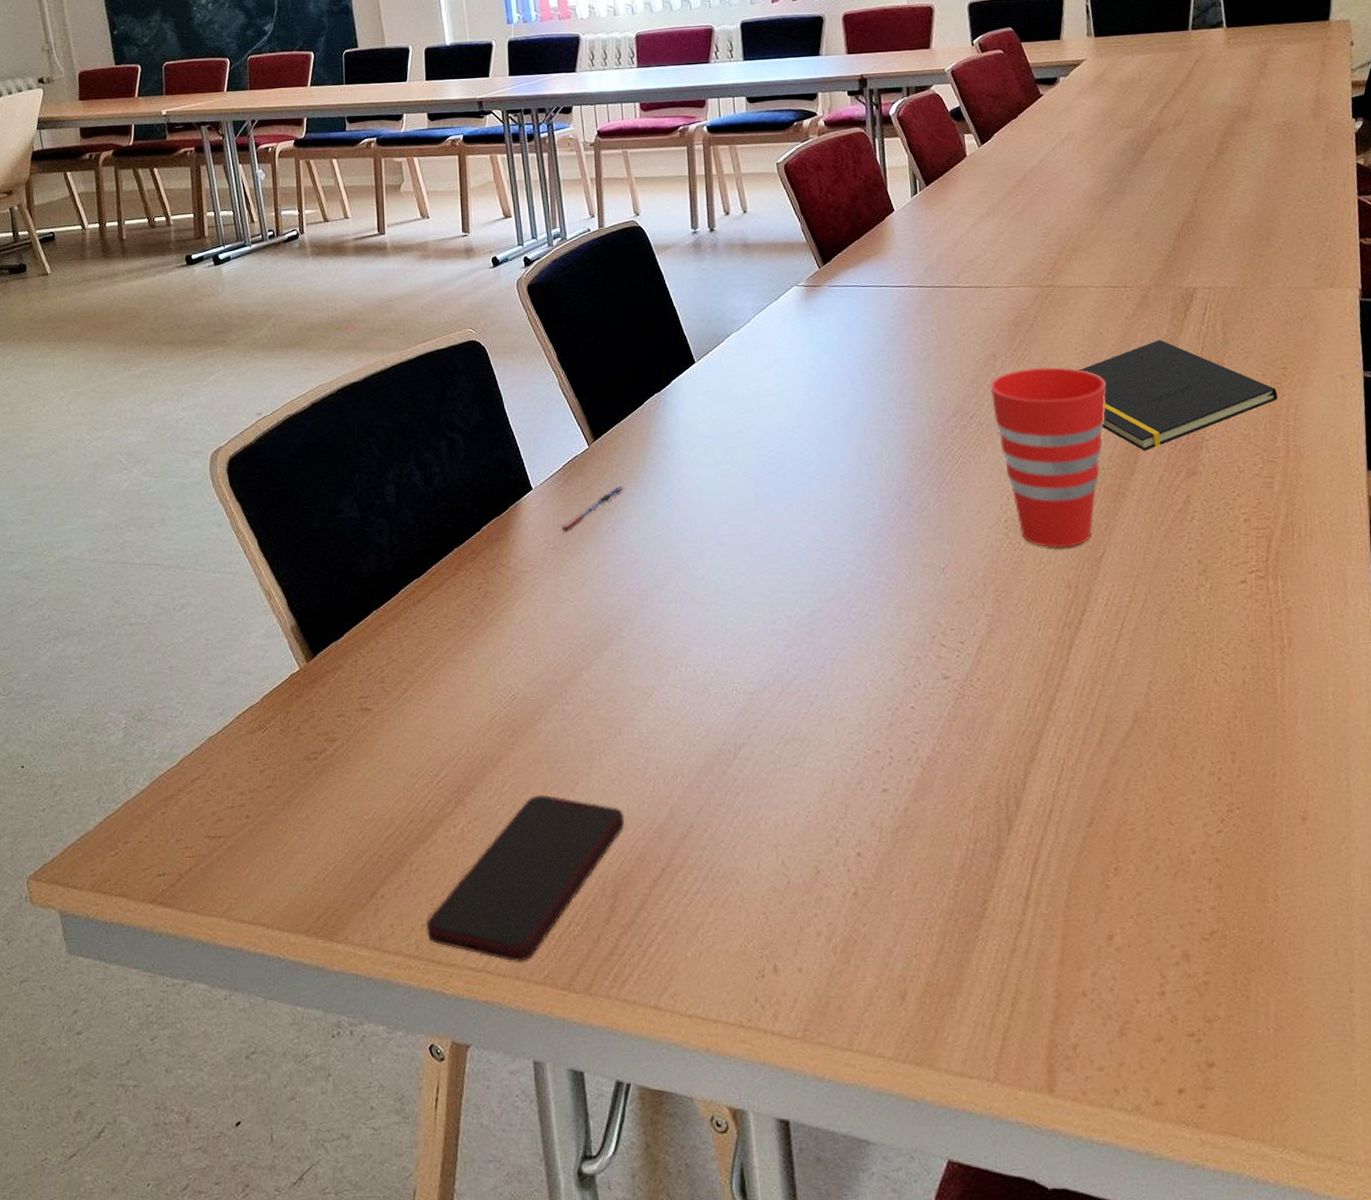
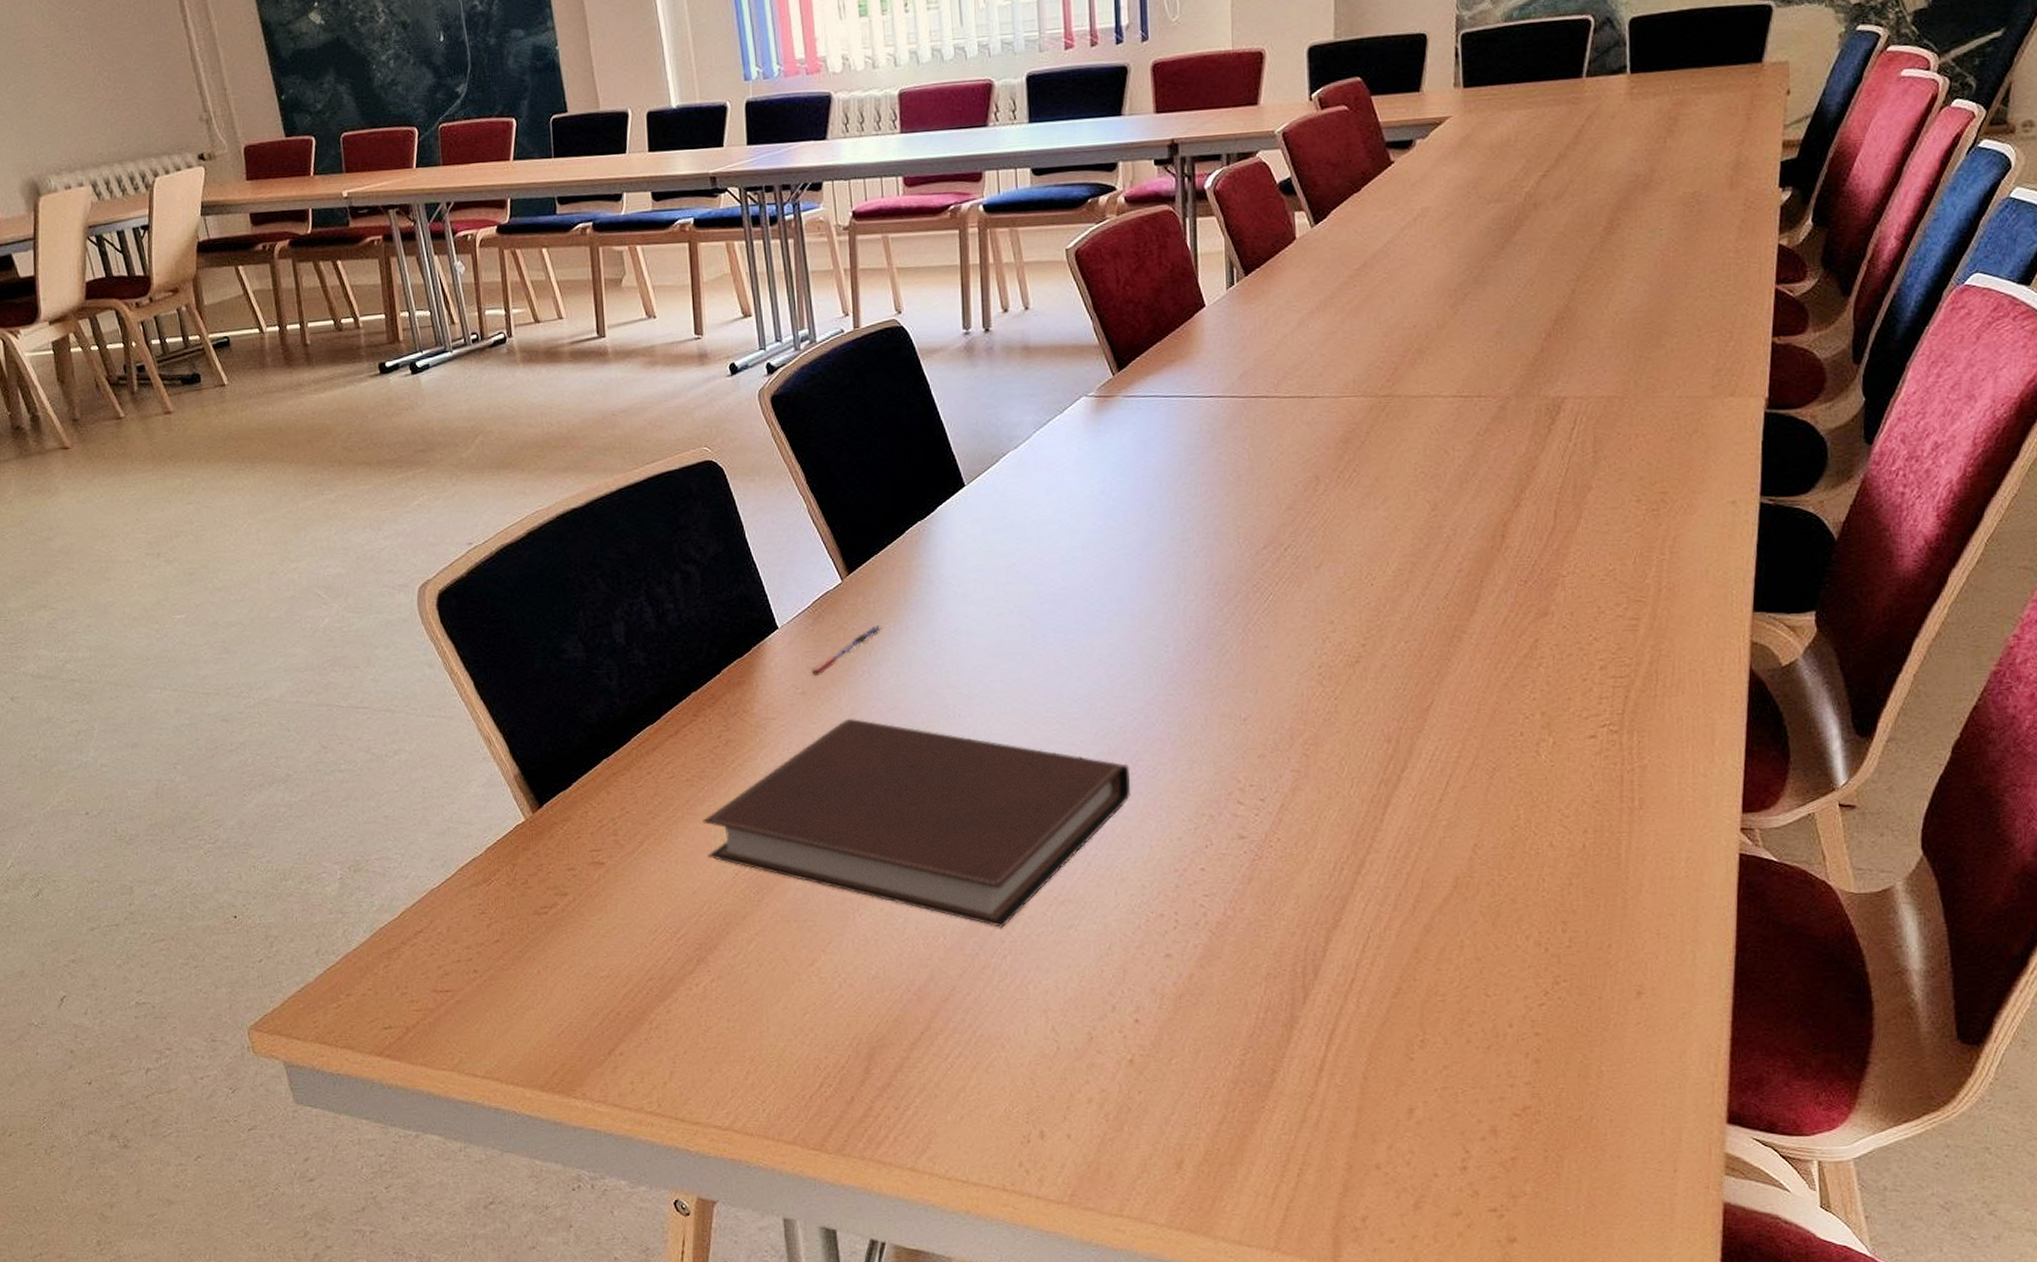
smartphone: present [426,795,624,962] -> none [668,954,880,1121]
notebook: none [462,570,846,766] -> present [703,718,1131,928]
cup: present [990,367,1106,548] -> none [1309,491,1448,697]
notepad: present [1079,340,1279,451] -> none [1416,459,1654,588]

